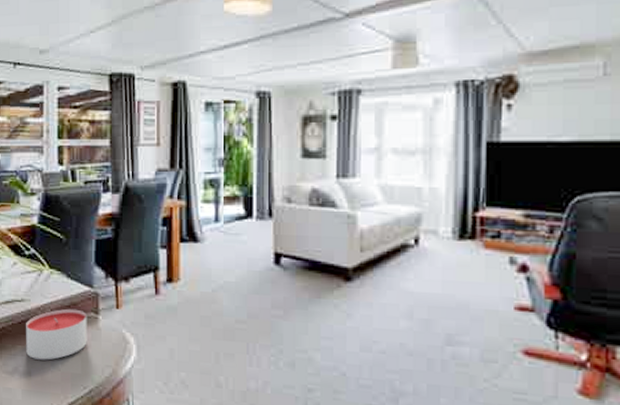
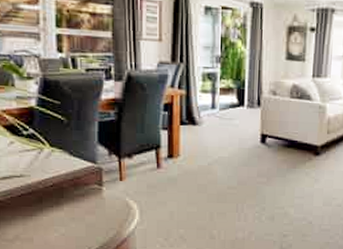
candle: present [26,308,87,360] -> none [26,182,91,227]

